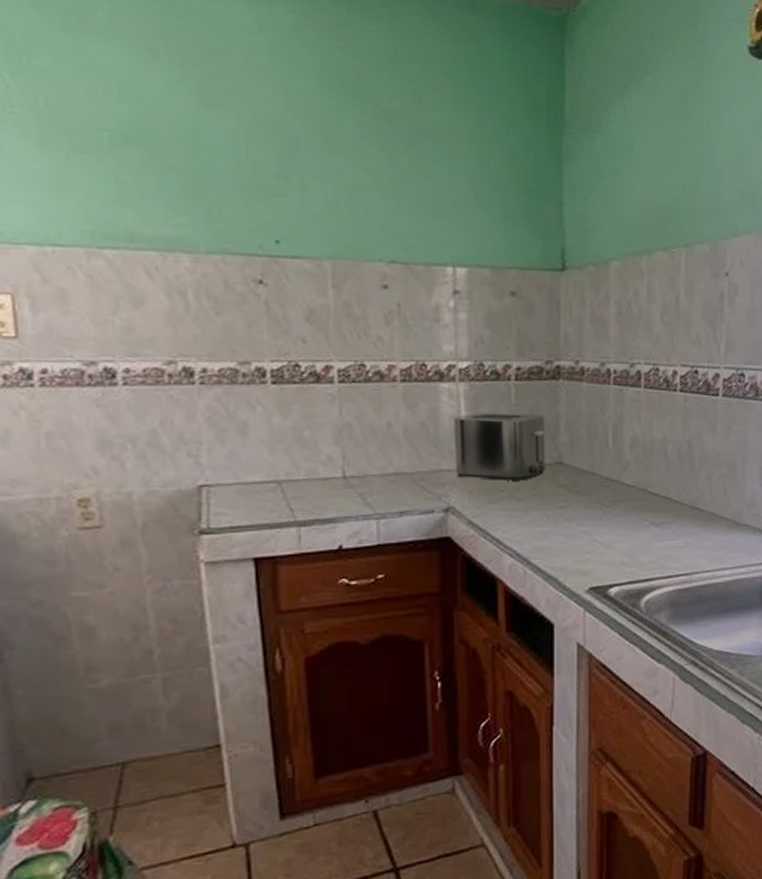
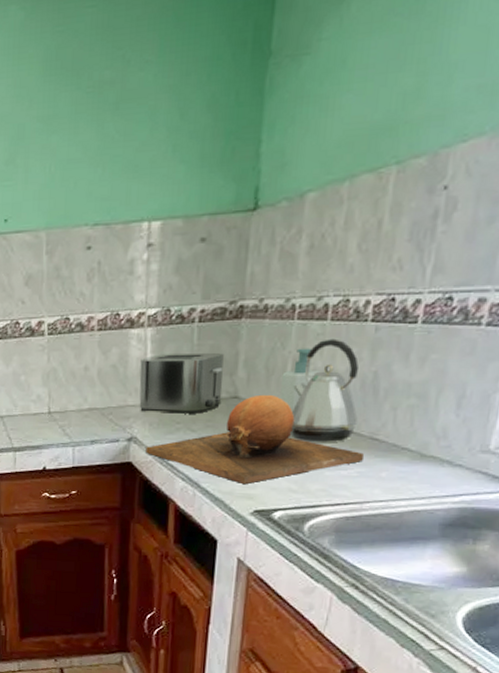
chopping board: none [466,460,687,559] -> present [145,394,364,485]
soap bottle: none [604,414,641,479] -> present [280,348,321,411]
kettle: none [616,406,678,513] -> present [290,338,359,443]

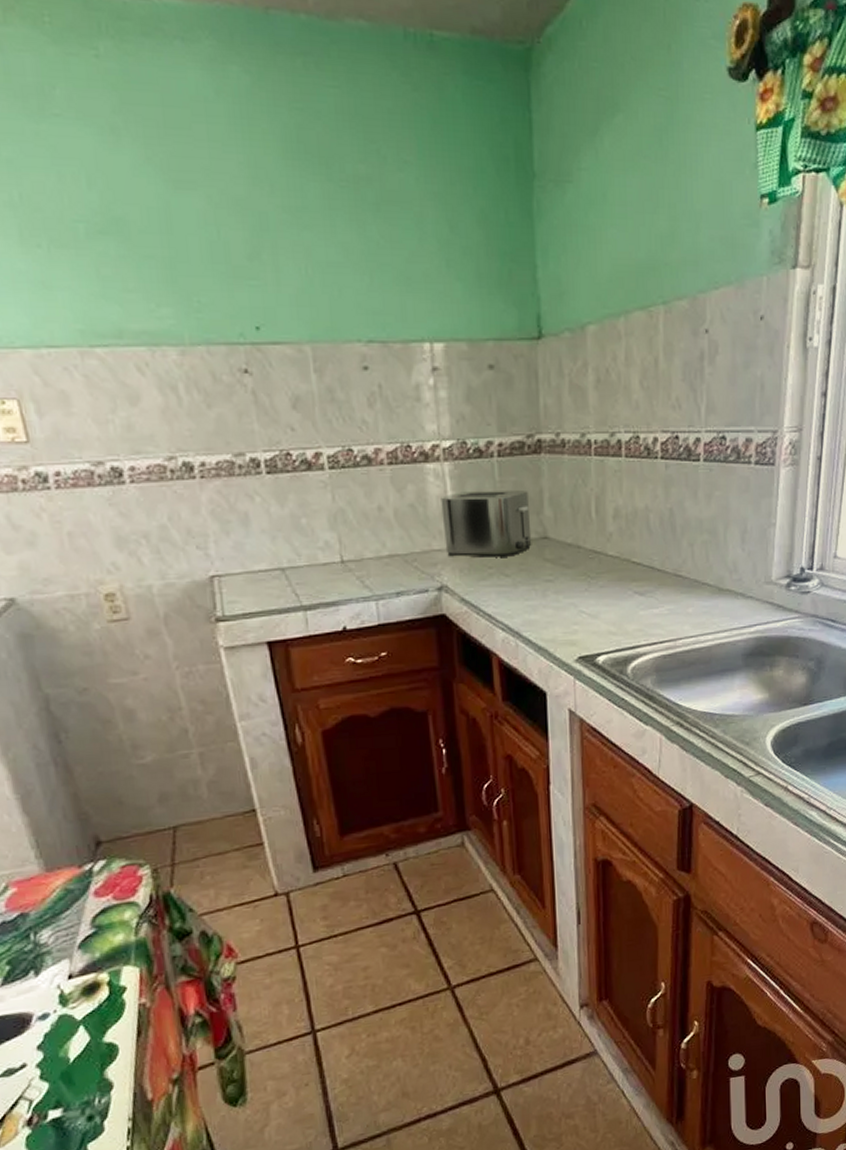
chopping board: present [145,394,364,485] -> none [459,534,671,631]
soap bottle: present [280,348,321,411] -> none [587,485,623,551]
kettle: present [290,338,359,443] -> none [599,475,661,583]

